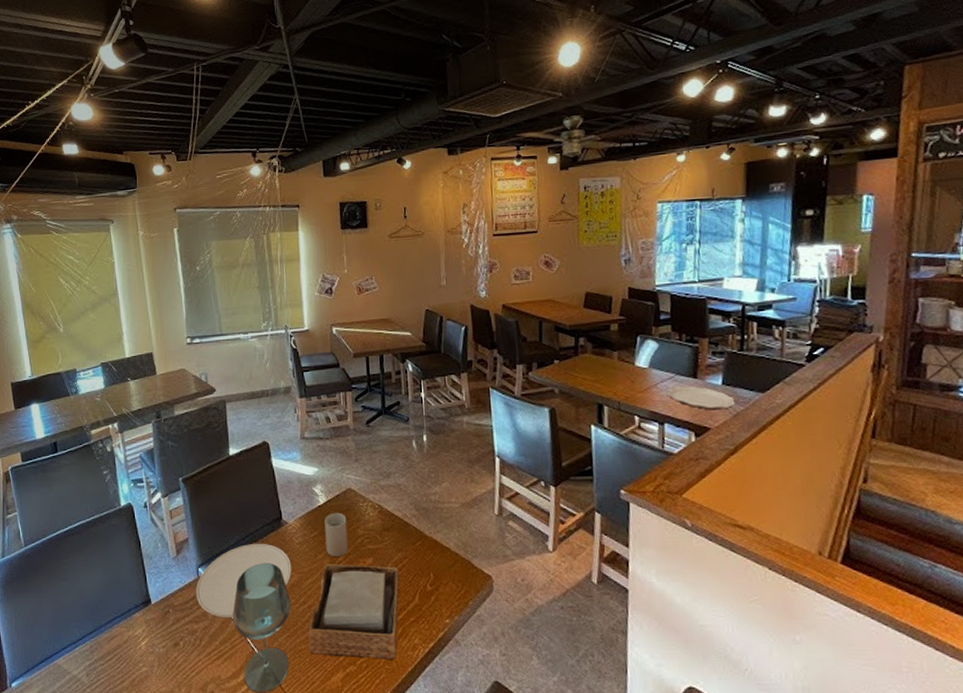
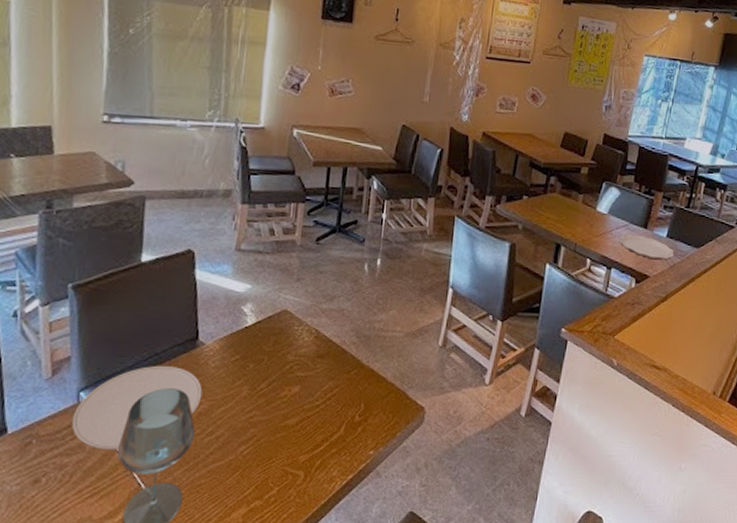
napkin holder: present [307,563,400,660] -> none [208,390,328,493]
cup: present [324,512,349,558] -> none [247,335,277,385]

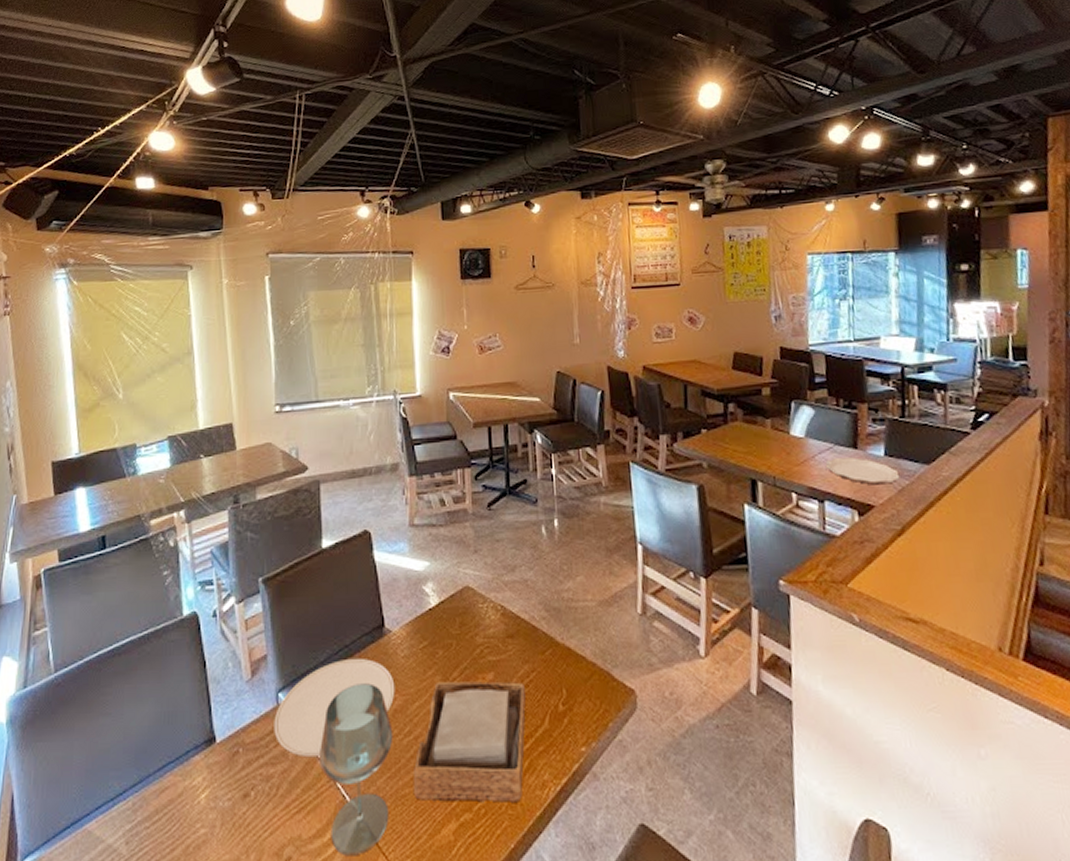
napkin holder: none [208,390,328,493] -> present [413,681,527,803]

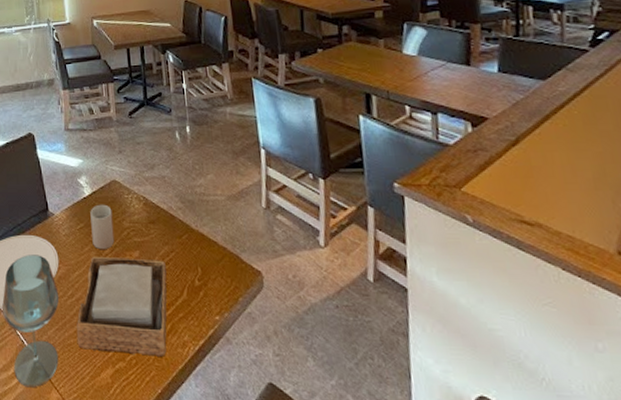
cup: none [436,616,465,674] -> present [90,204,115,250]
plate: present [825,457,900,485] -> none [438,74,514,99]

